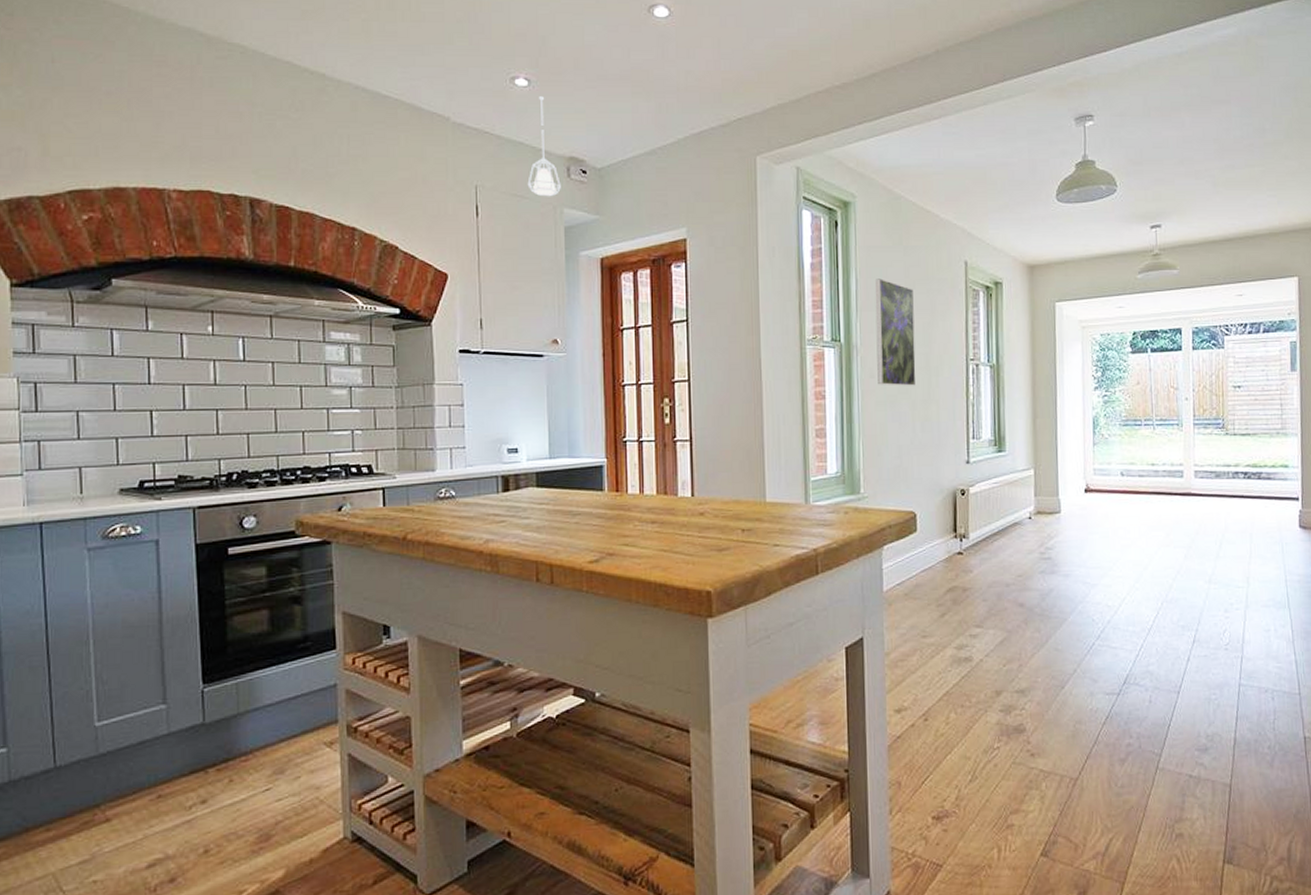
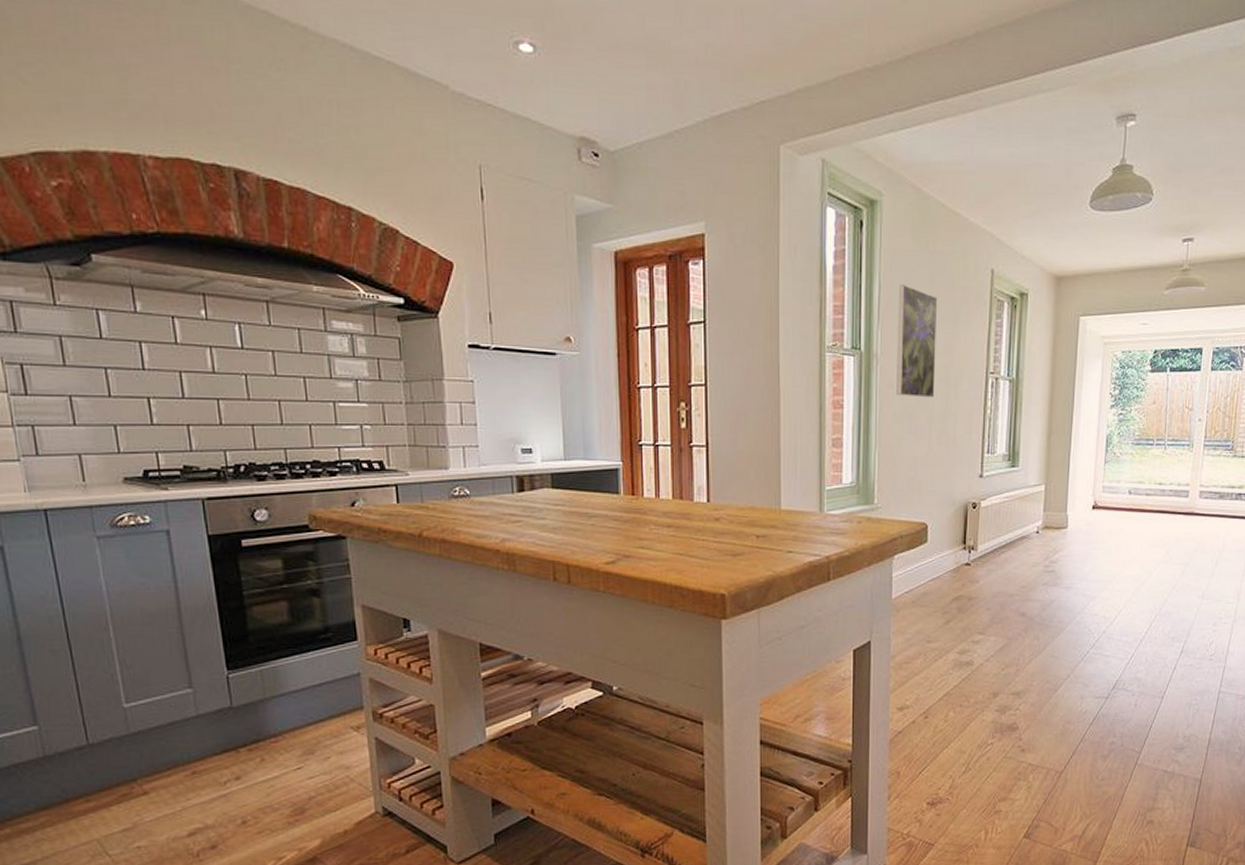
pendant lamp: present [527,96,561,197] -> none [535,65,571,182]

